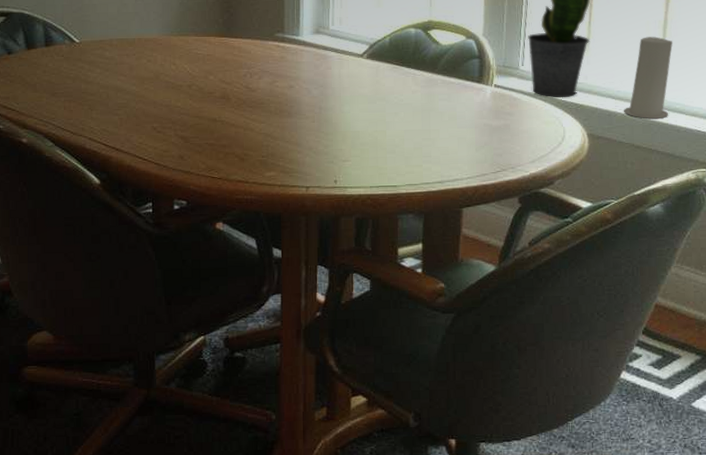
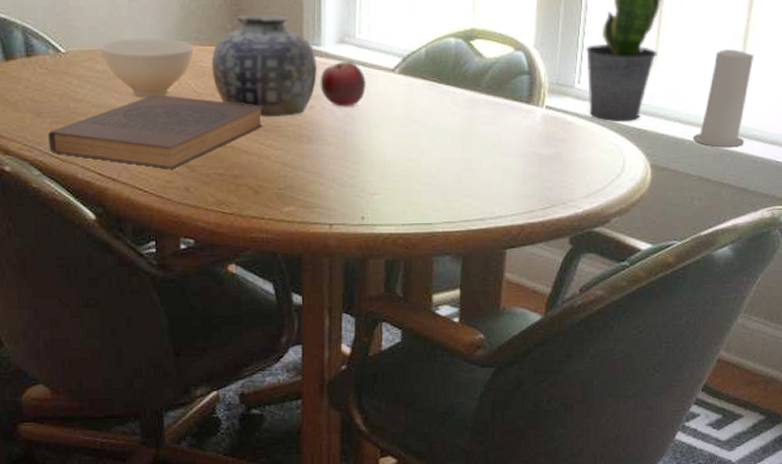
book: none [62,77,249,140] -> present [48,95,263,169]
bowl: none [110,30,191,80] -> present [100,38,195,98]
vase: none [204,10,296,95] -> present [211,14,317,117]
fruit: none [298,48,338,86] -> present [320,61,366,107]

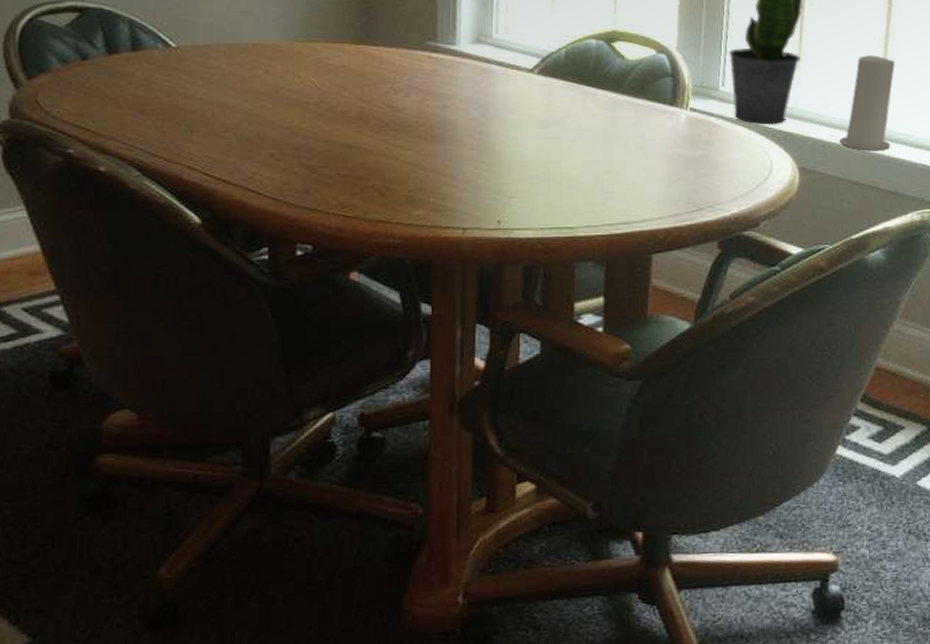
book: present [48,95,263,169] -> none [152,92,392,170]
bowl: present [100,38,195,98] -> none [216,34,320,95]
vase: present [211,14,317,117] -> none [337,12,451,116]
fruit: present [320,61,366,107] -> none [454,60,503,107]

